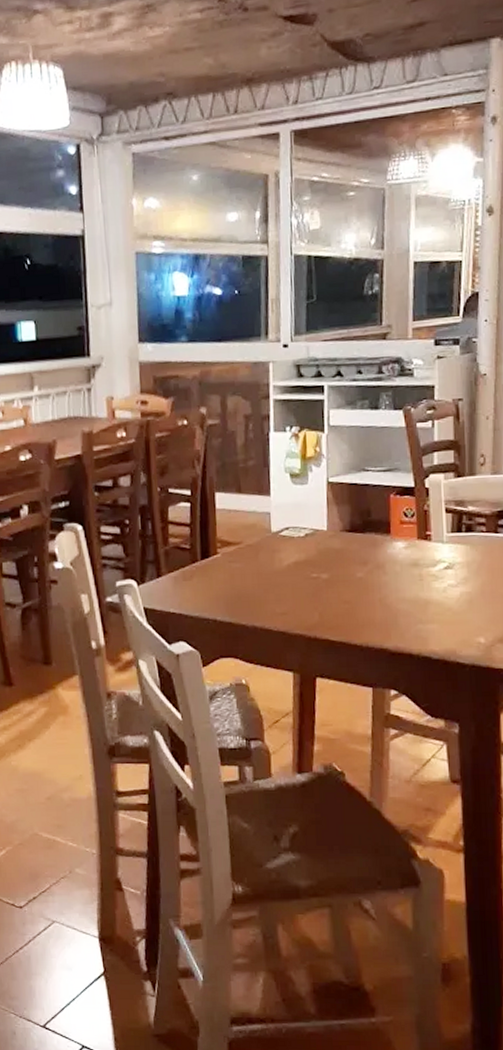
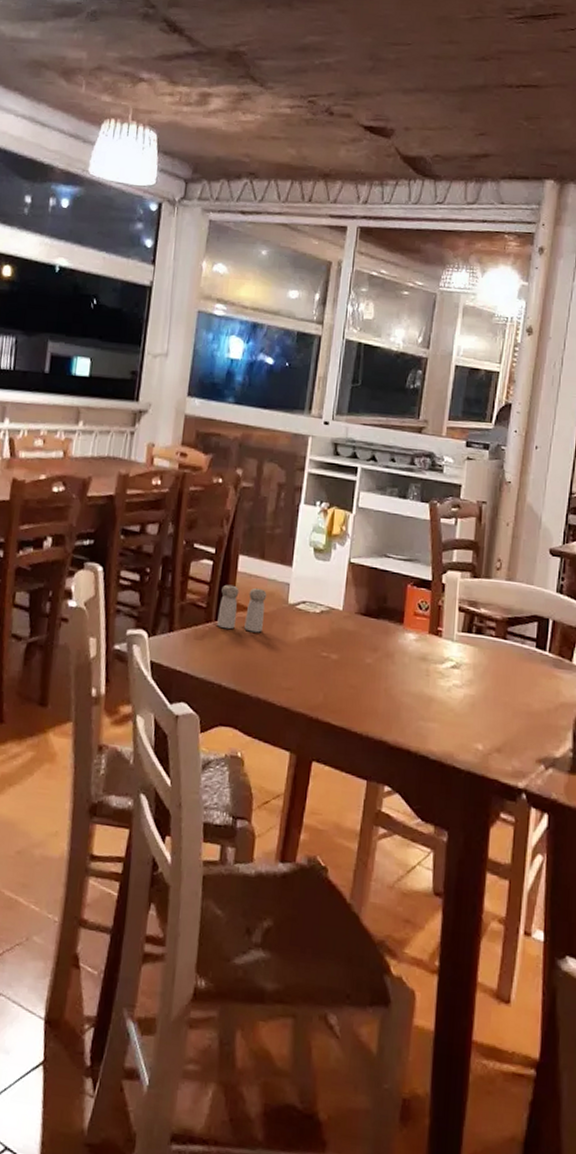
salt and pepper shaker: none [203,521,249,567] -> present [217,584,267,633]

